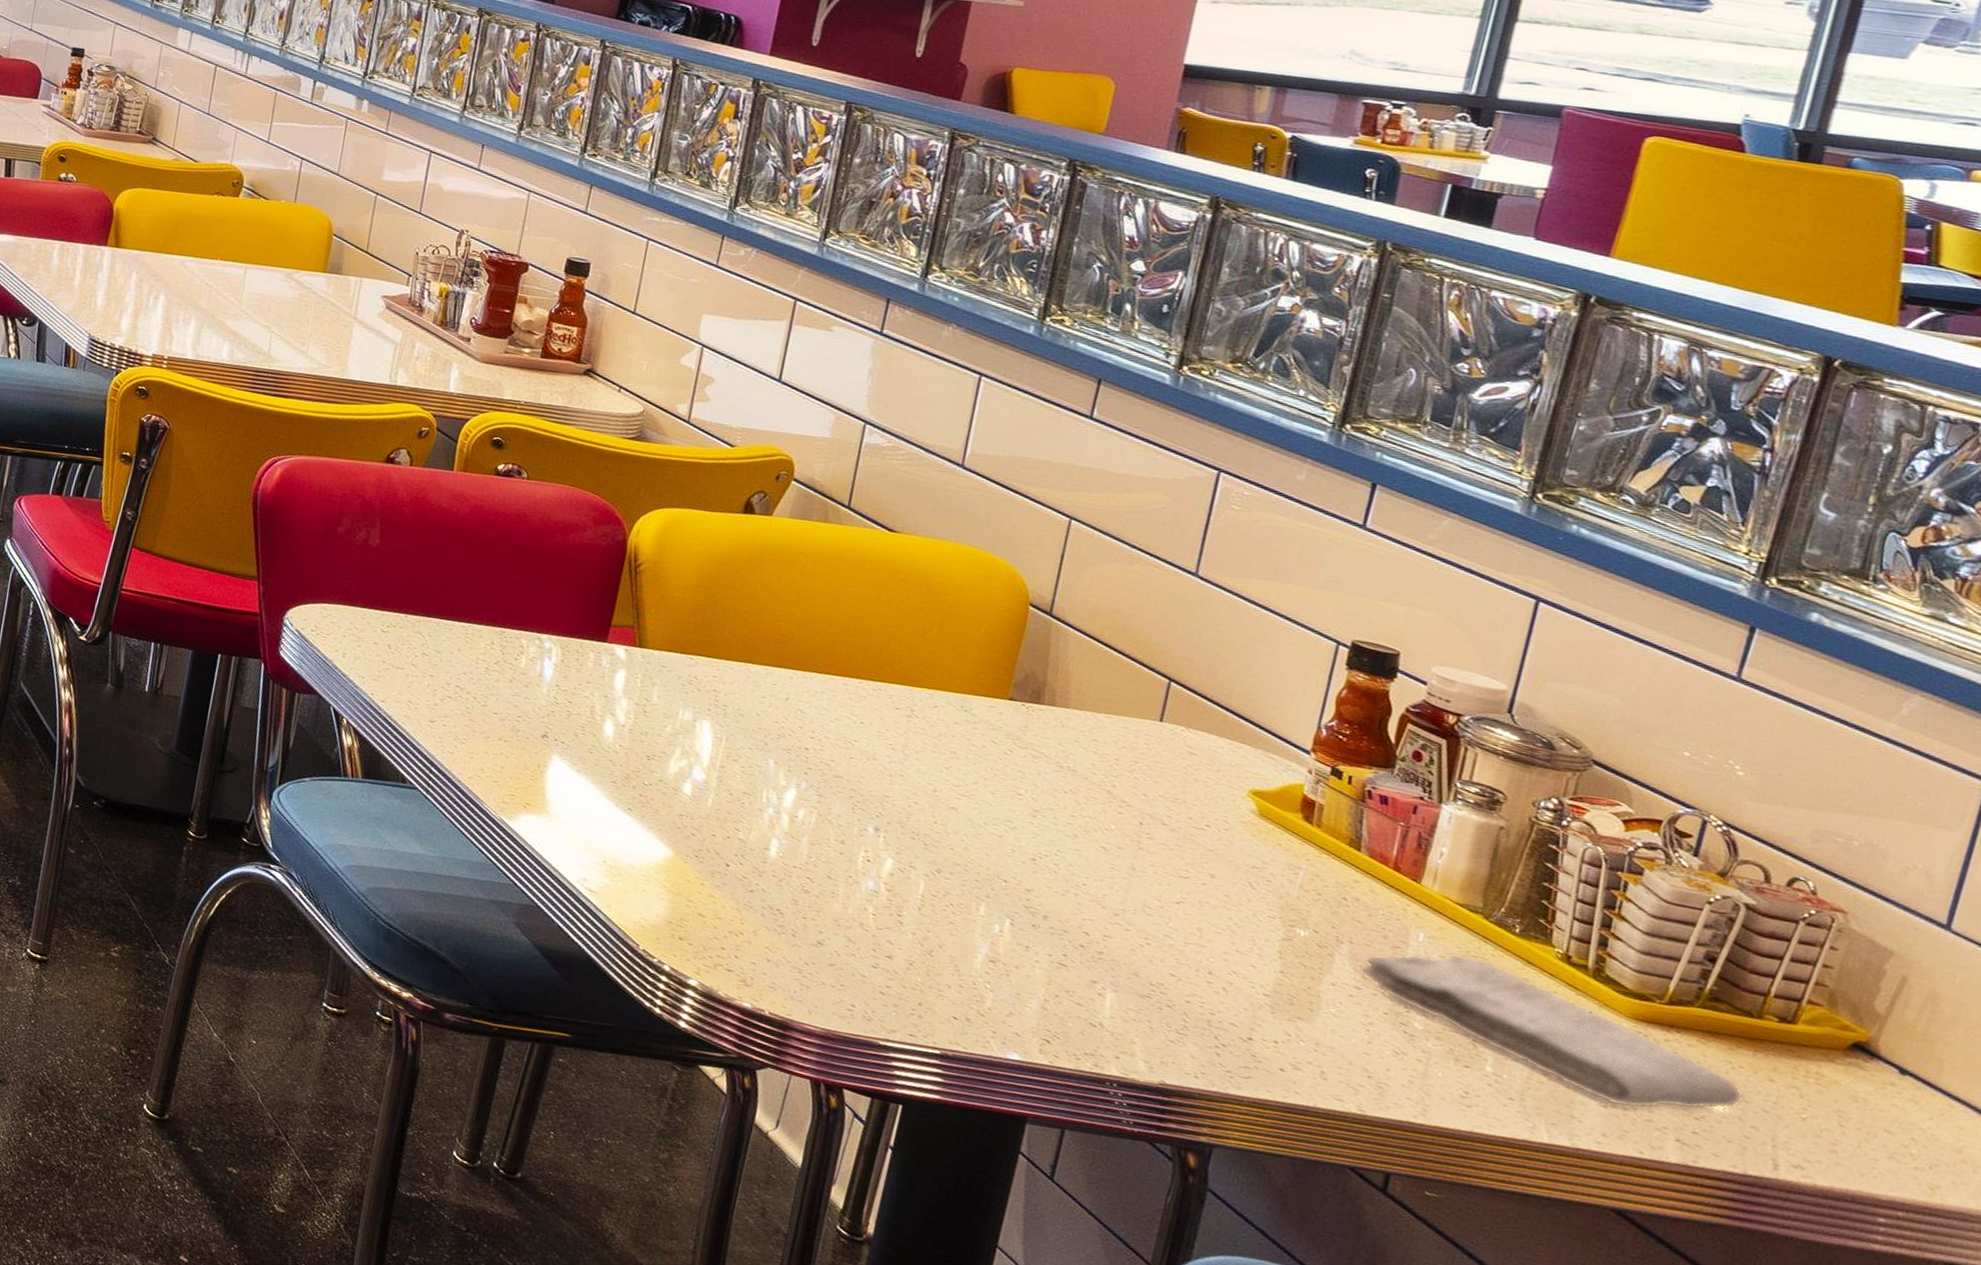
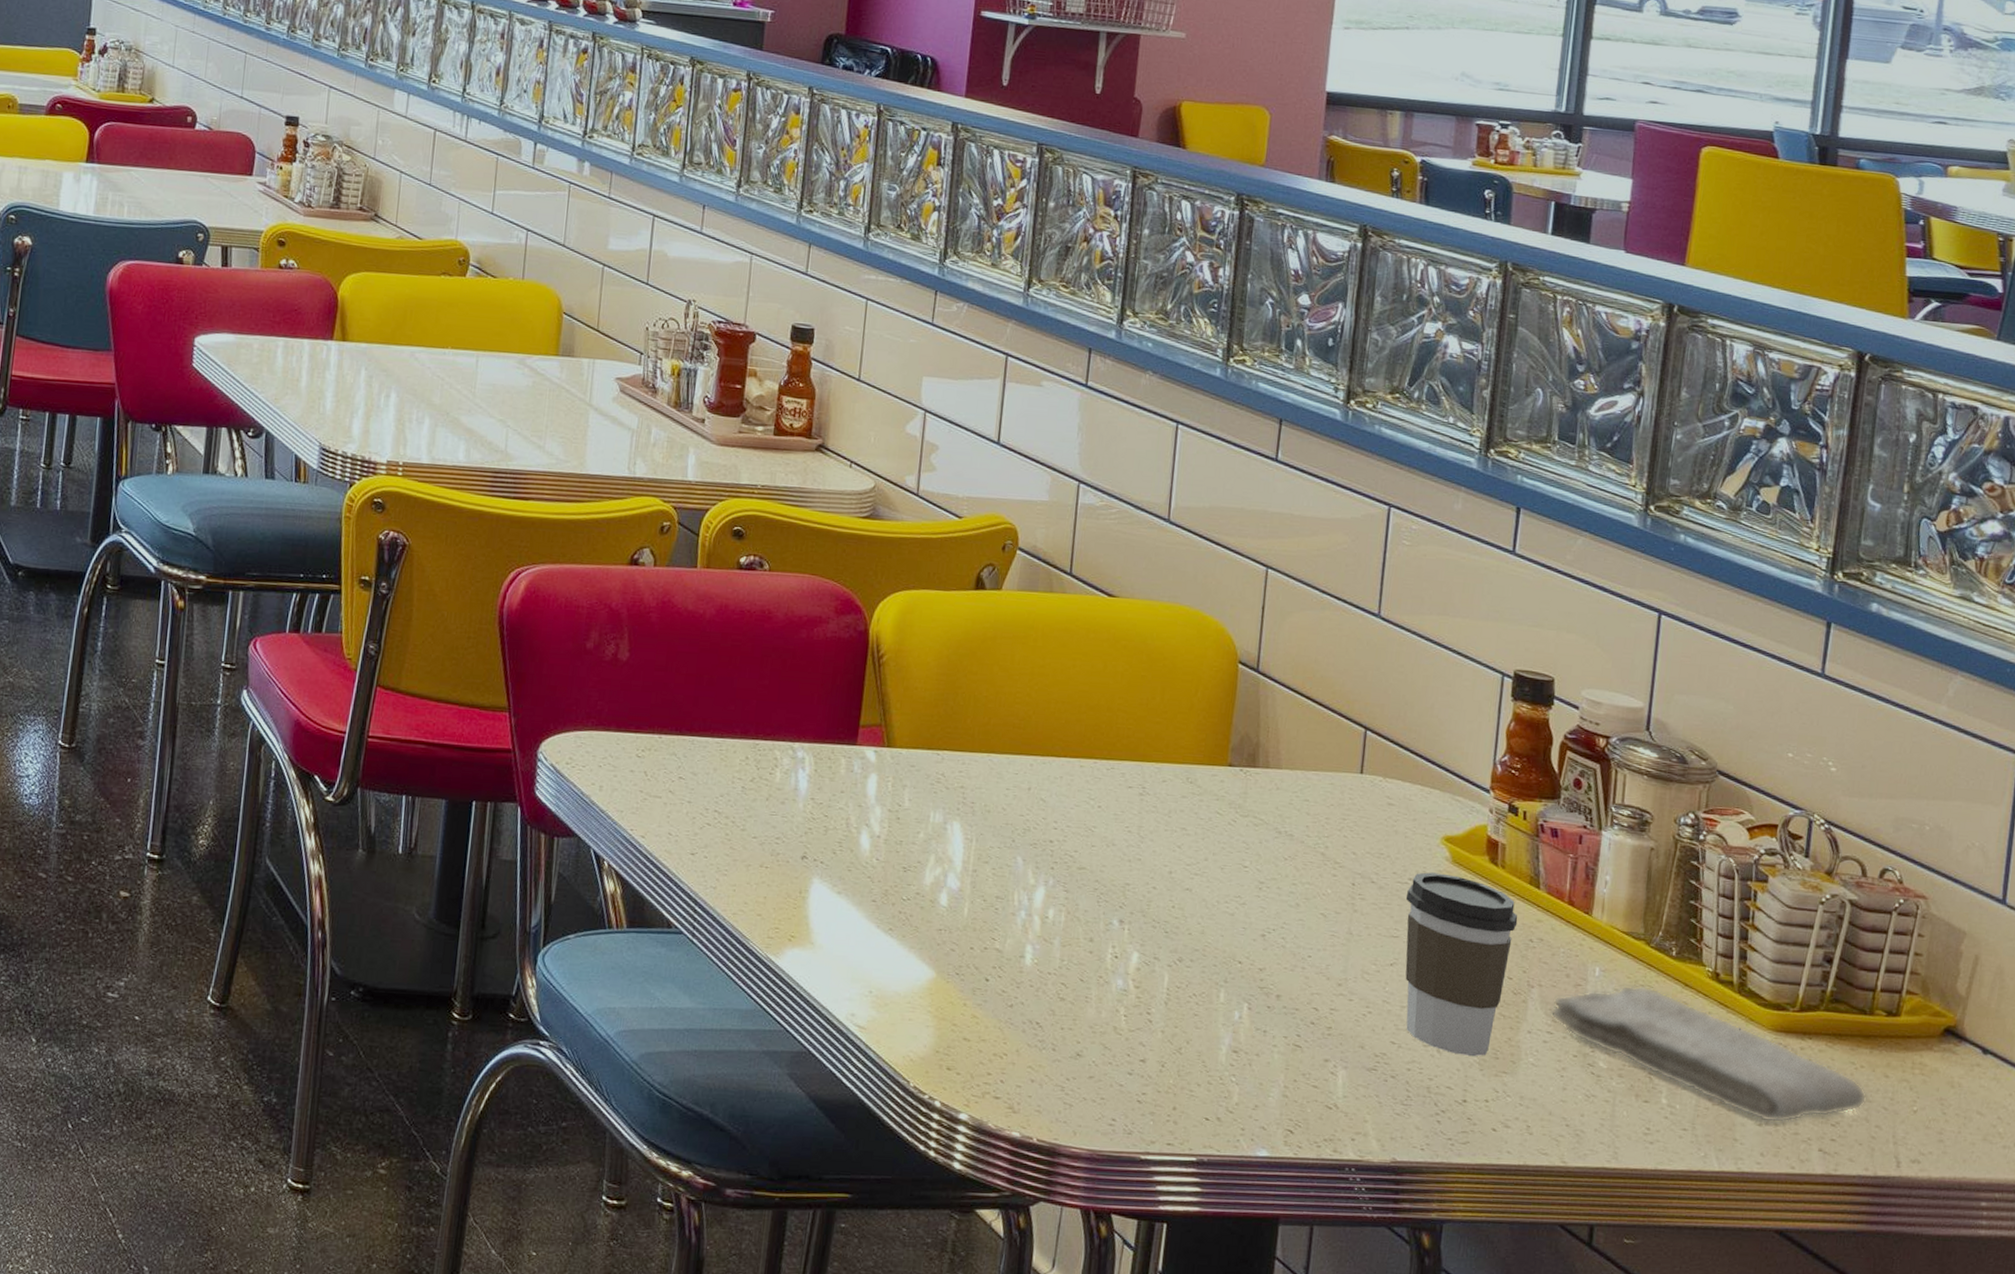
coffee cup: none [1188,821,1332,1000] -> present [1405,872,1518,1057]

